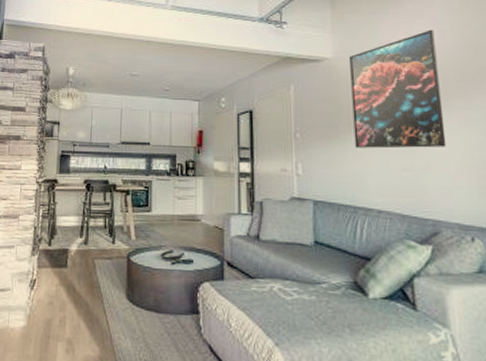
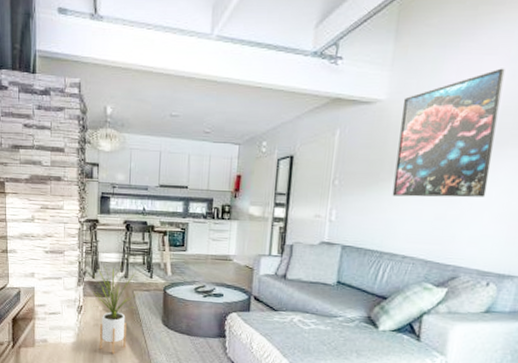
house plant: none [47,228,98,340] -> present [92,264,137,354]

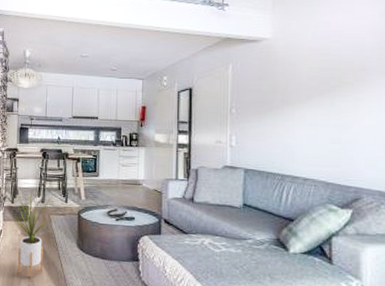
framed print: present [392,68,505,198] -> none [287,9,376,123]

